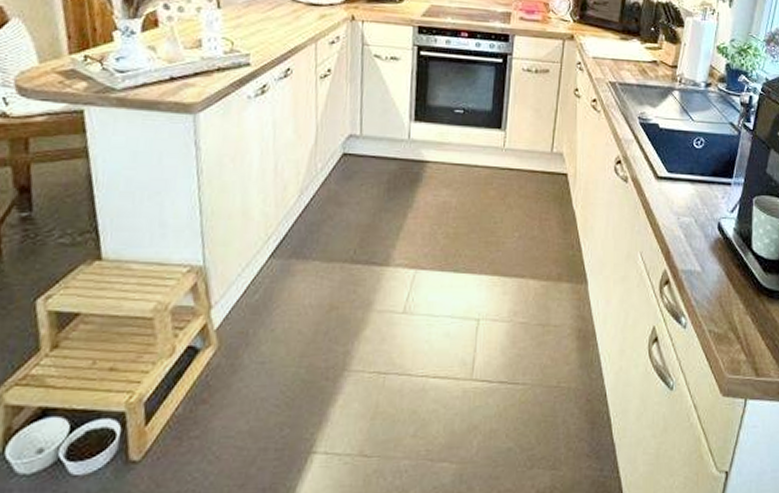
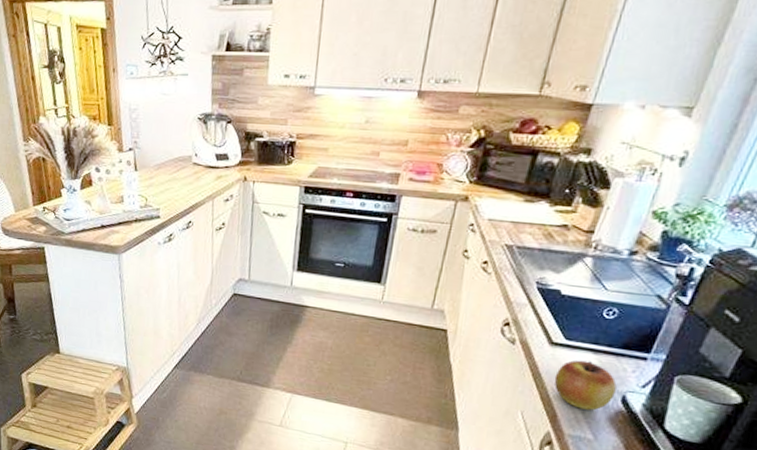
apple: none [663,192,712,242] -> present [554,360,617,411]

